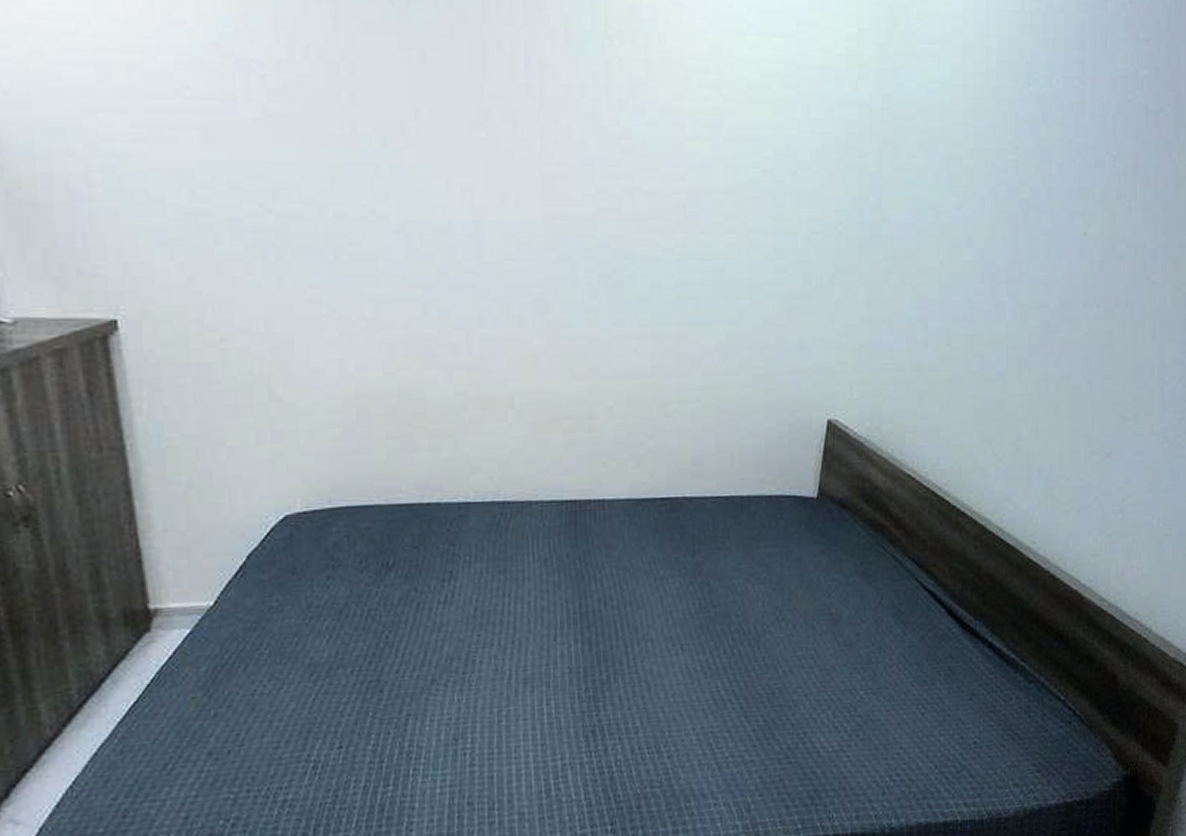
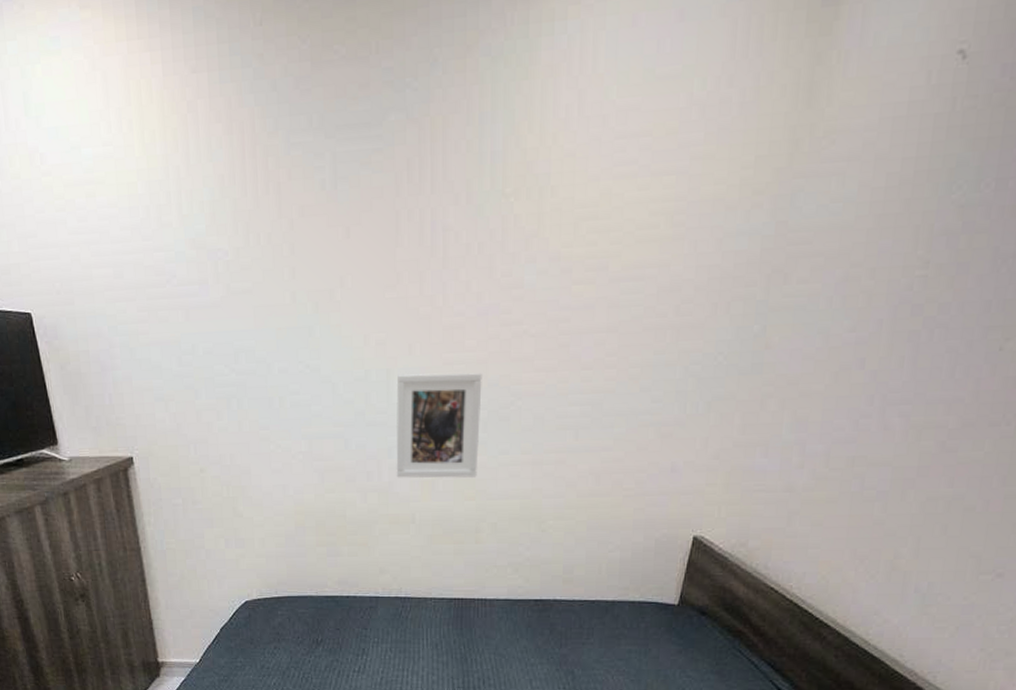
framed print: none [487,228,590,353] -> present [396,373,482,478]

